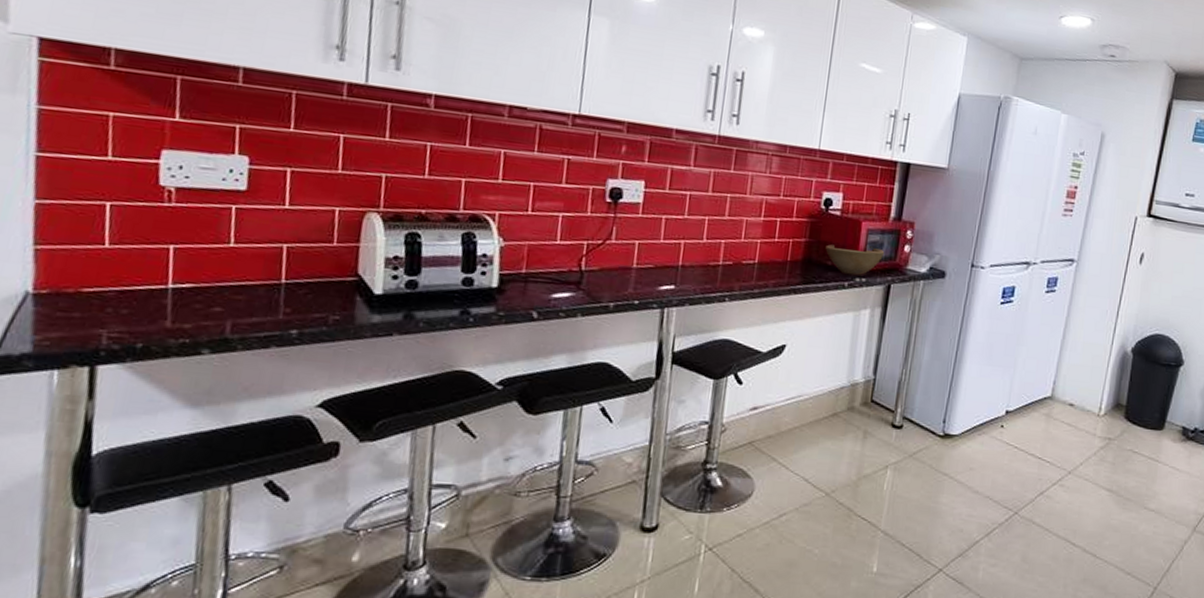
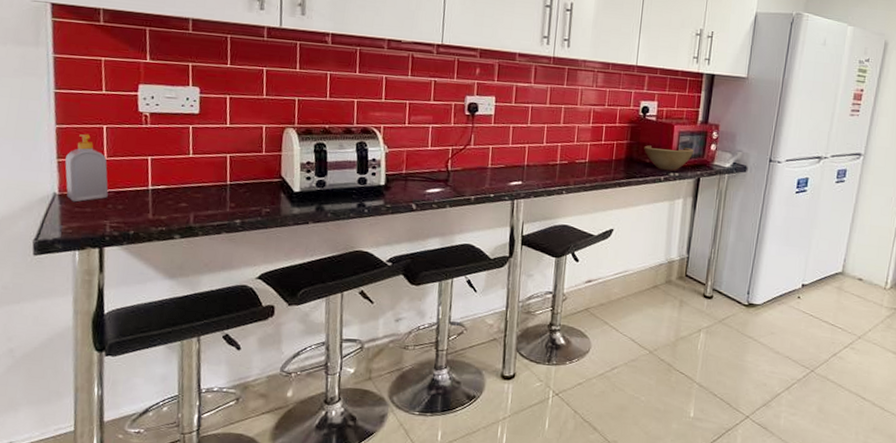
soap bottle: none [45,212,109,305] -> present [65,133,109,202]

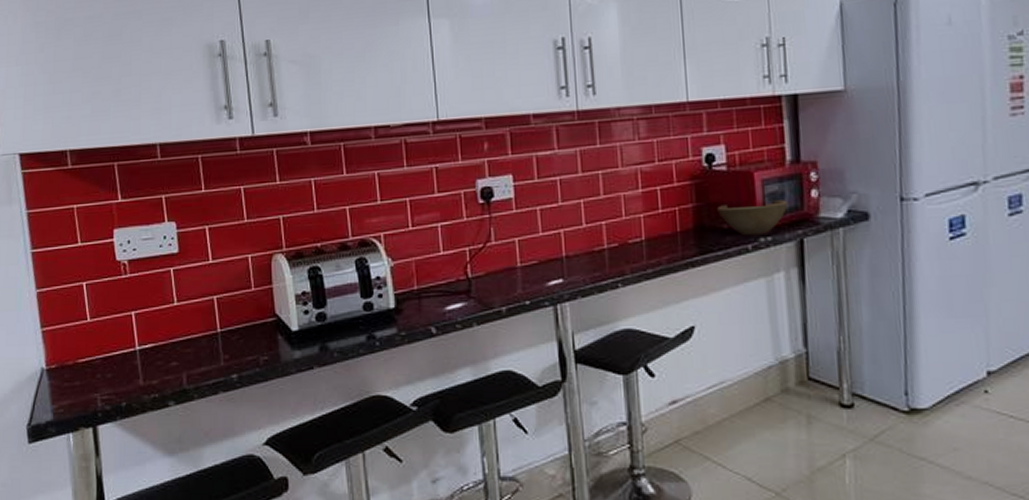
soap bottle: present [65,133,109,202] -> none [49,294,95,376]

